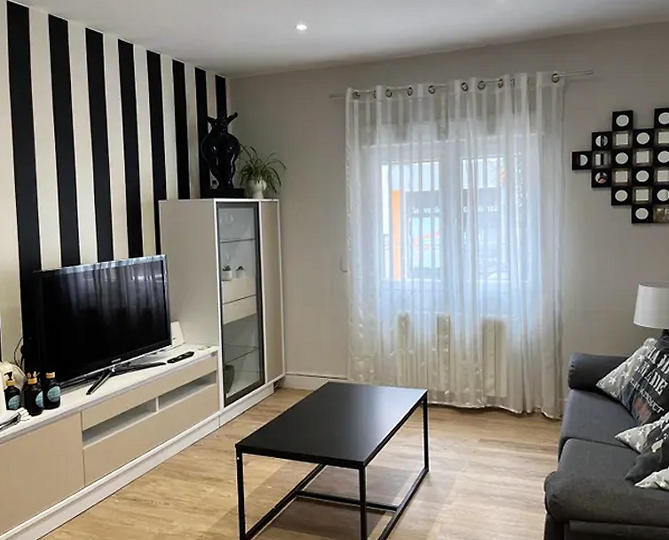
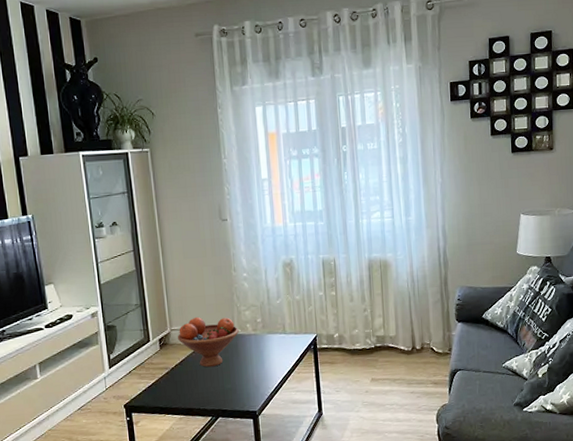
fruit bowl: none [291,363,351,414] -> present [177,316,239,368]

